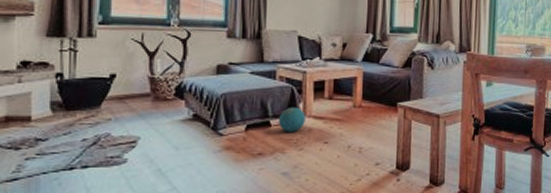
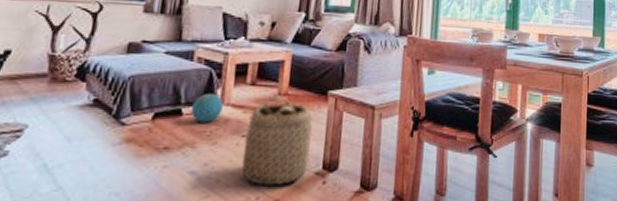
basket: none [326,109,385,184] -> present [241,96,313,186]

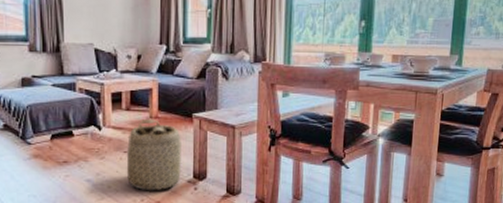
ball: present [190,92,223,123] -> none [80,117,105,142]

